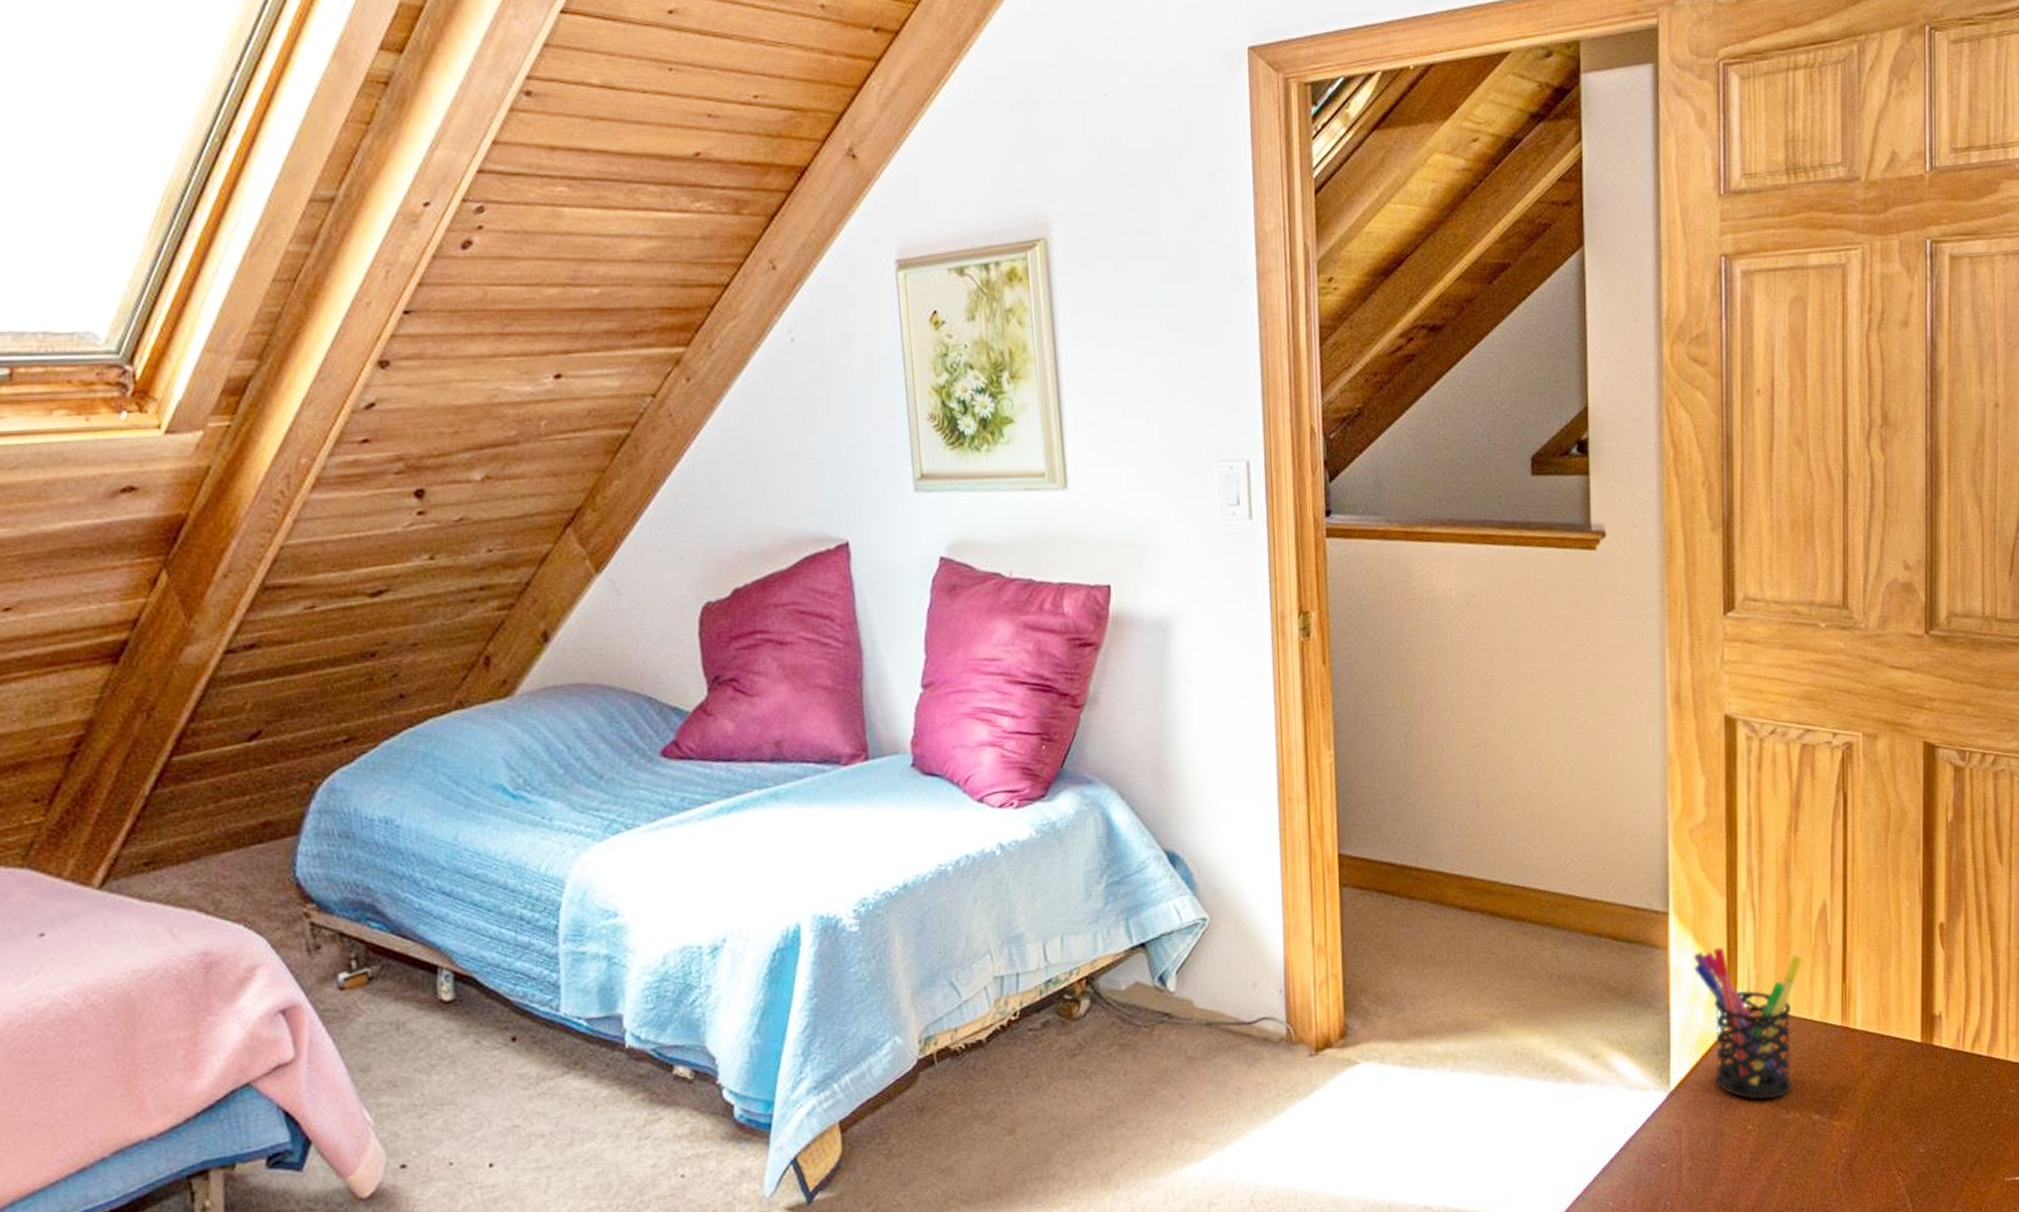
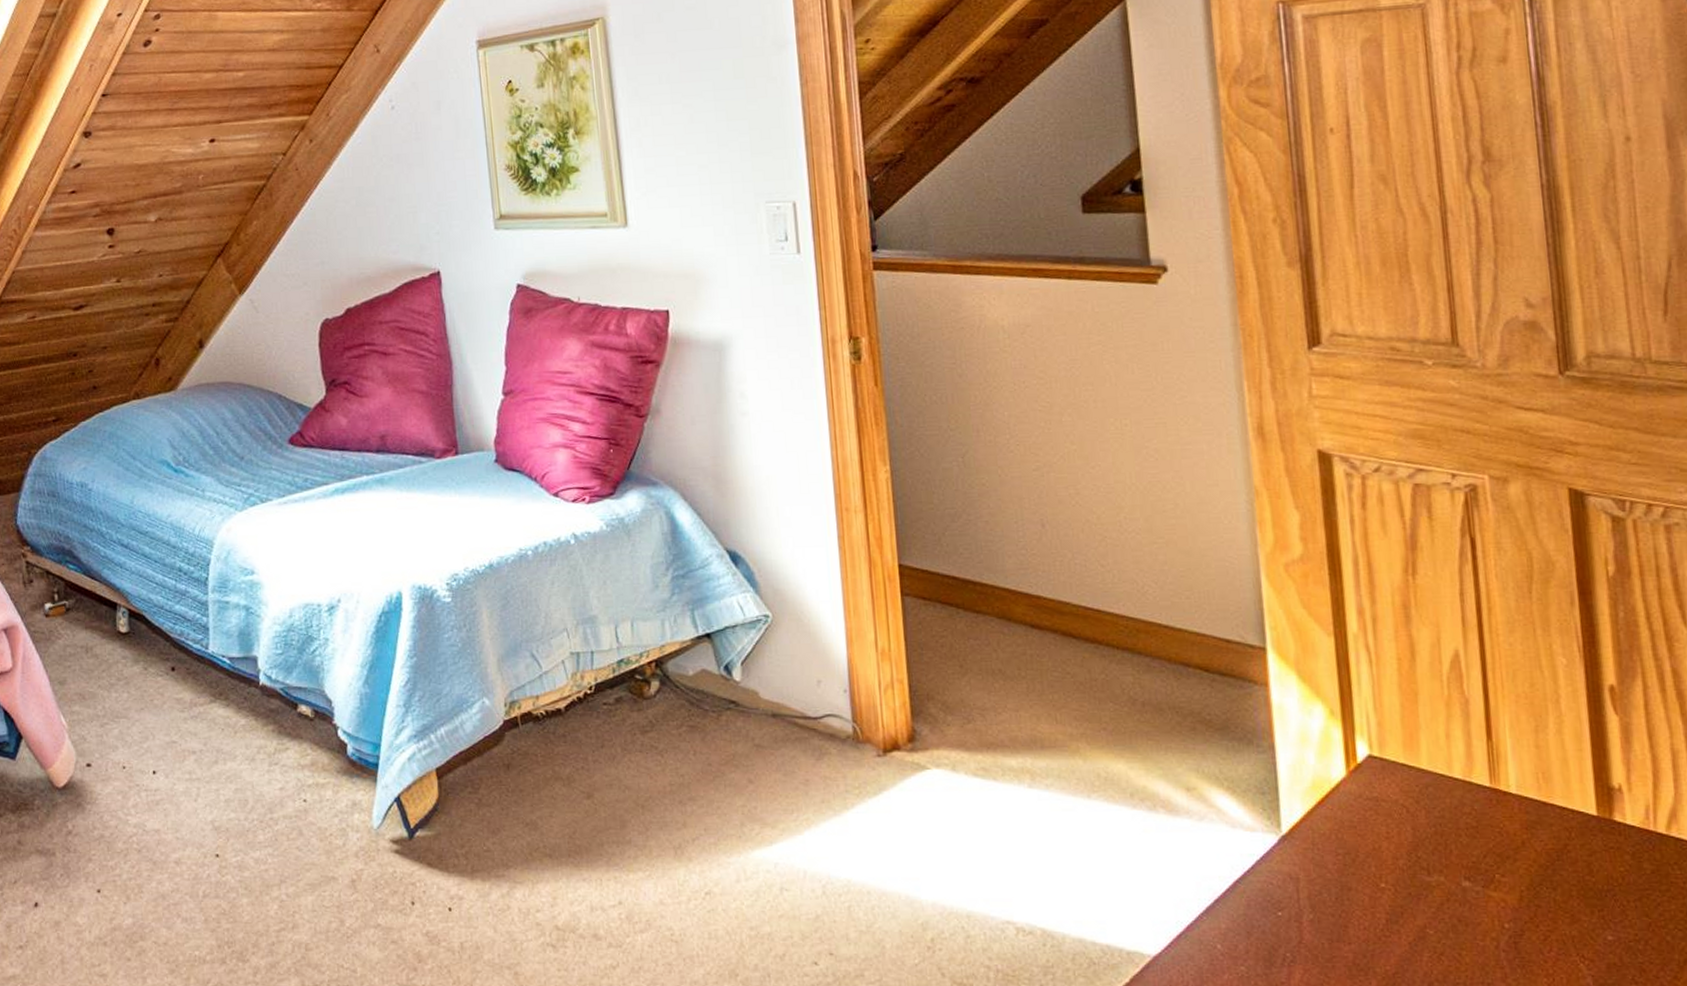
pen holder: present [1693,947,1802,1100] -> none [1299,689,1434,858]

